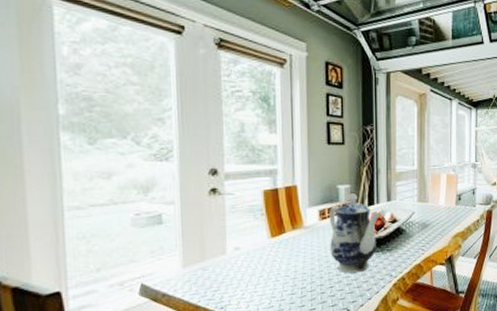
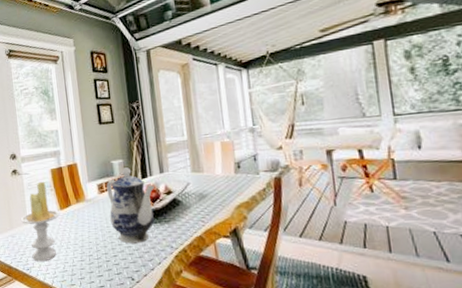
candle: none [218,204,270,298] -> present [21,181,59,262]

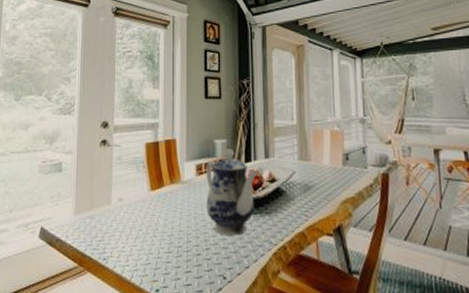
candle: present [21,181,59,262] -> none [104,156,149,251]

